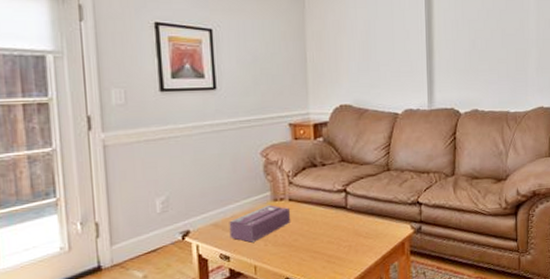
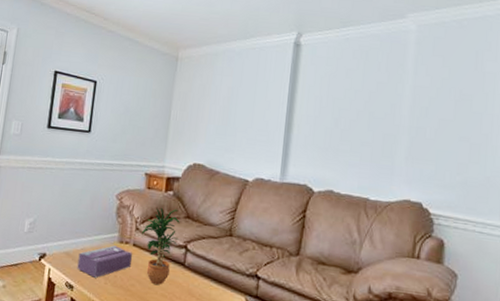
potted plant: none [296,154,337,234] -> present [142,208,180,285]

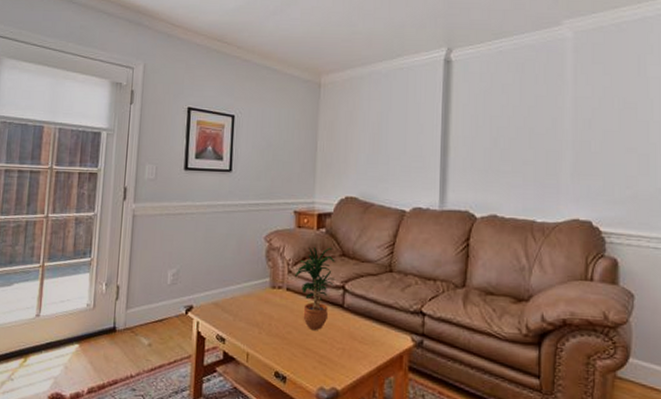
tissue box: present [77,245,133,278] -> none [227,291,287,328]

